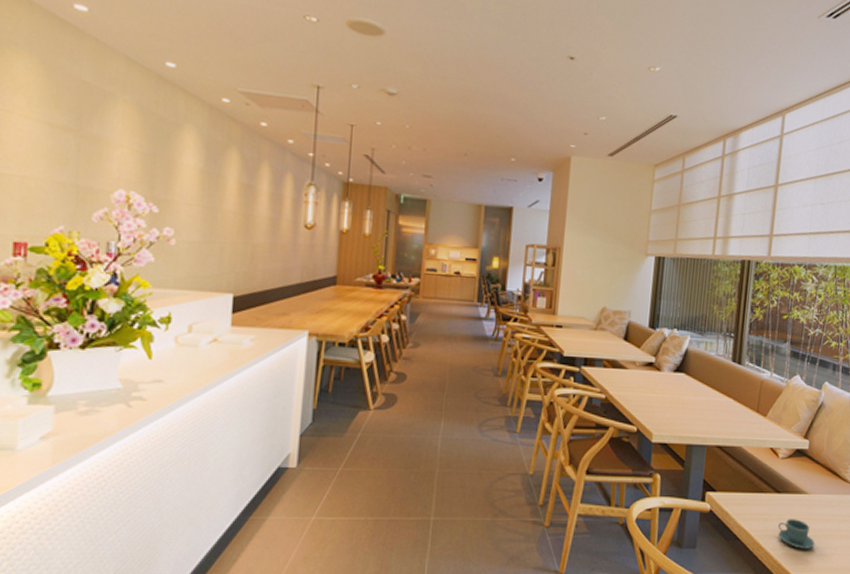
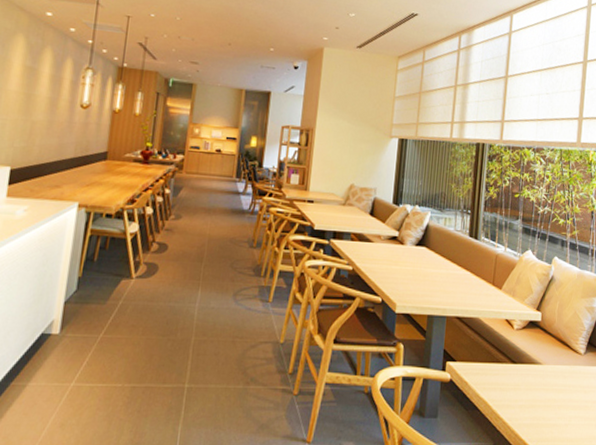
teacup: present [778,519,815,549] -> none [514,389,550,419]

